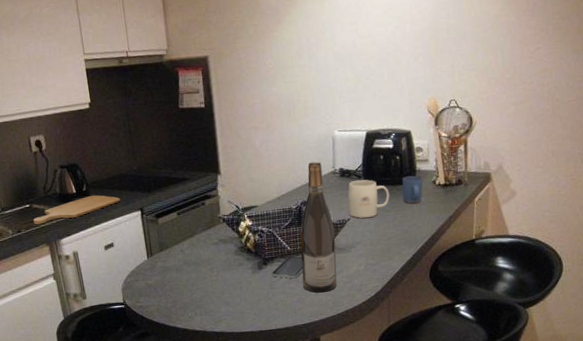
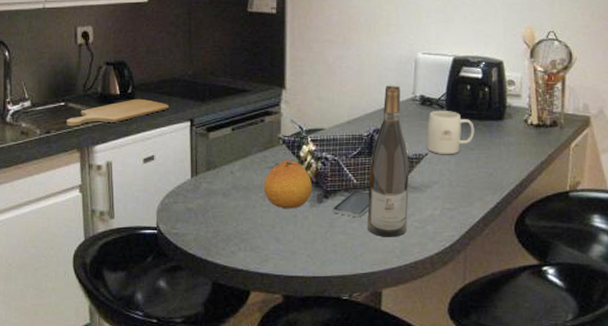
fruit: none [210,235,253,278] -> present [264,159,313,209]
mug: present [402,175,423,204] -> none [489,111,514,143]

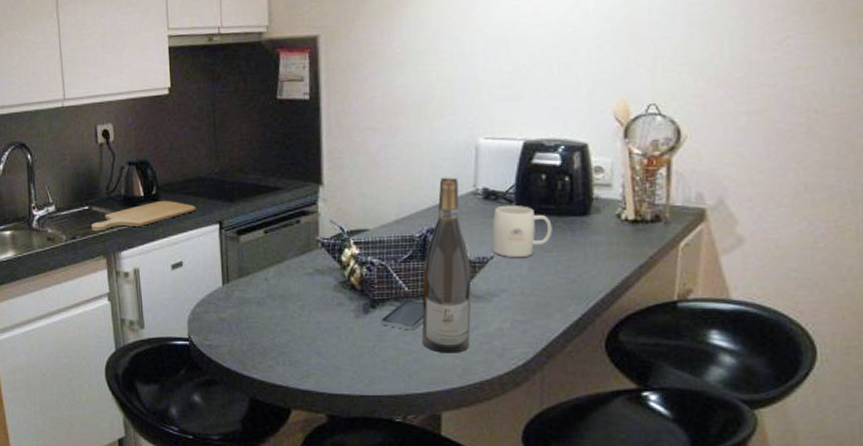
fruit: present [264,159,313,209] -> none [302,265,358,320]

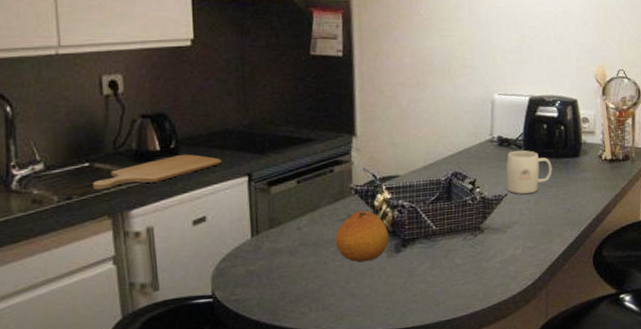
fruit: none [302,265,358,320] -> present [335,210,390,263]
smartphone: present [381,299,424,331] -> none [412,236,450,265]
wine bottle: present [421,176,472,353] -> none [448,126,490,282]

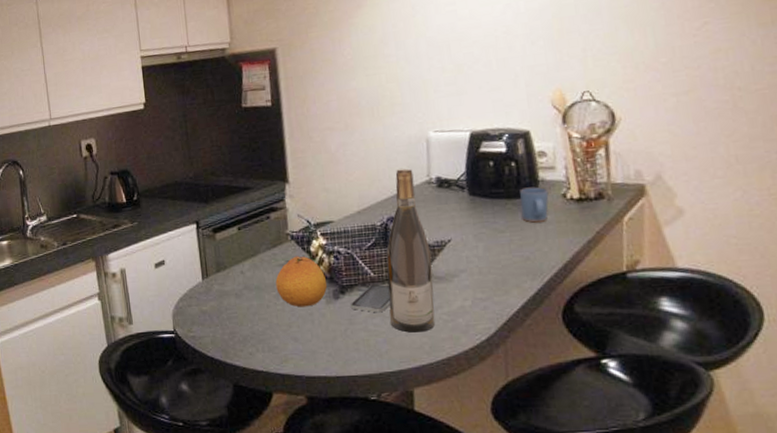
chopping board: present [93,154,223,191] -> none [80,204,175,237]
smartphone: none [412,236,450,265] -> present [351,284,391,313]
wine bottle: none [448,126,490,282] -> present [385,167,435,333]
mug: present [505,150,553,195] -> none [447,191,504,240]
mug: none [566,148,589,180] -> present [520,187,549,223]

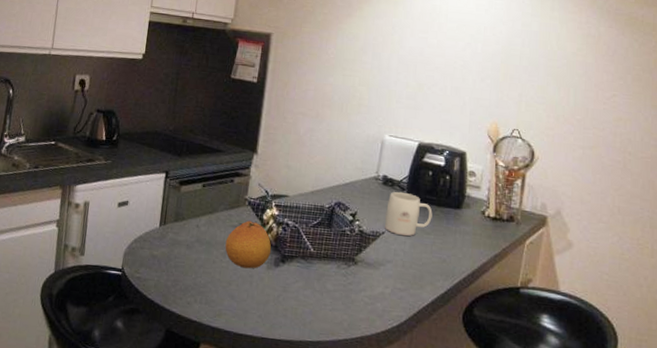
smartphone: present [351,284,391,313] -> none [288,259,325,286]
wine bottle: present [385,167,435,333] -> none [318,161,366,310]
mug: none [447,191,504,240] -> present [385,191,433,237]
mug: present [520,187,549,223] -> none [446,199,471,232]

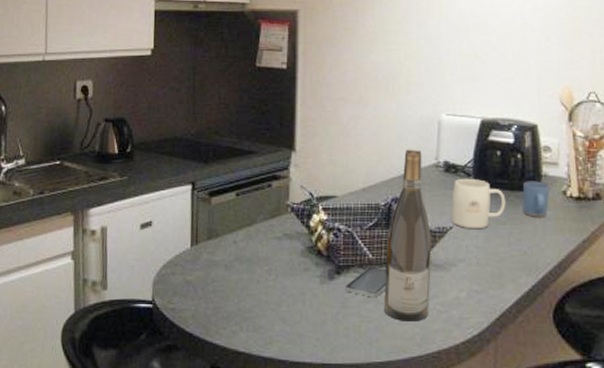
fruit: present [225,220,272,269] -> none [269,229,324,285]
smartphone: none [288,259,325,286] -> present [346,266,387,298]
wine bottle: none [318,161,366,310] -> present [383,148,432,322]
mug: none [446,199,471,232] -> present [522,181,550,217]

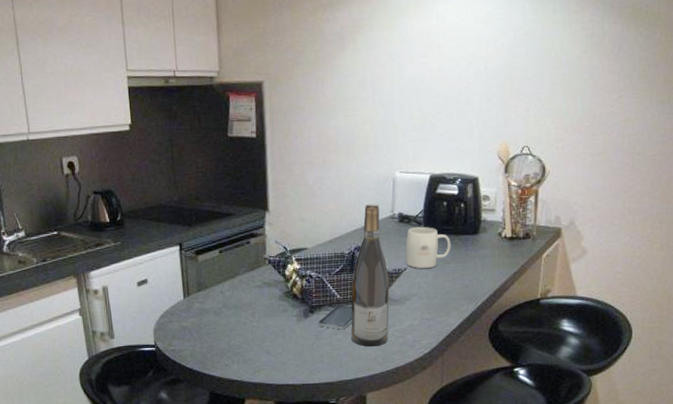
mug: present [522,181,550,217] -> none [465,225,488,256]

